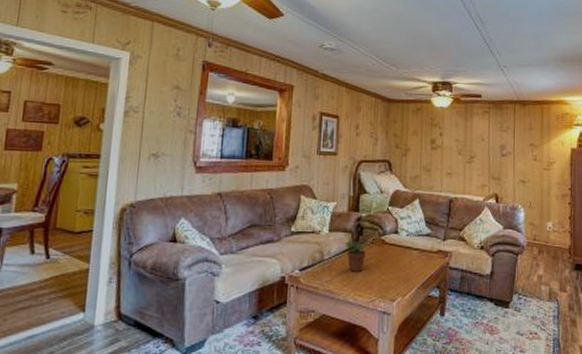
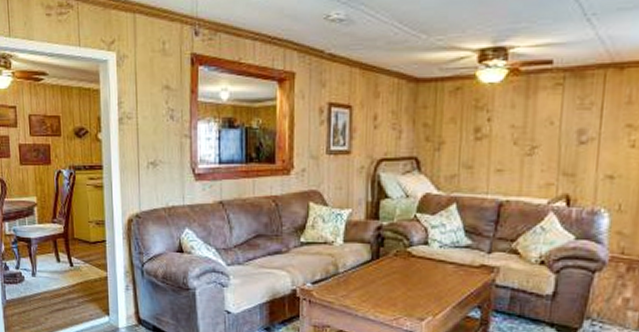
potted plant: present [345,240,371,272] -> none [363,252,394,287]

